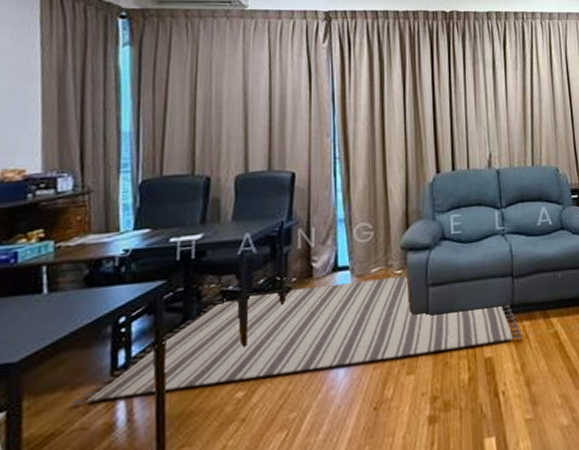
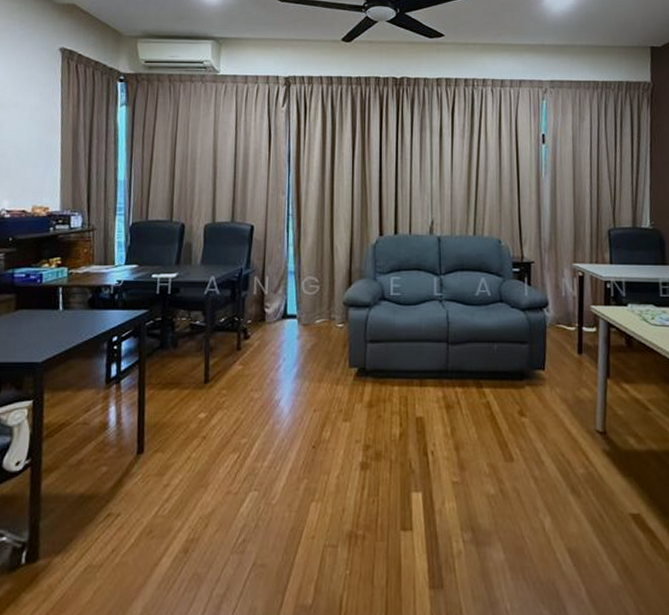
rug: present [70,276,522,406] -> none [77,329,453,405]

